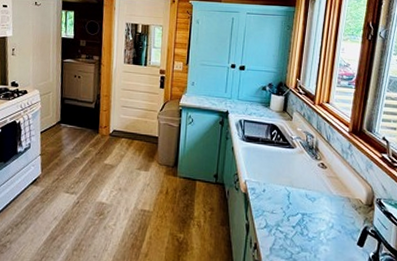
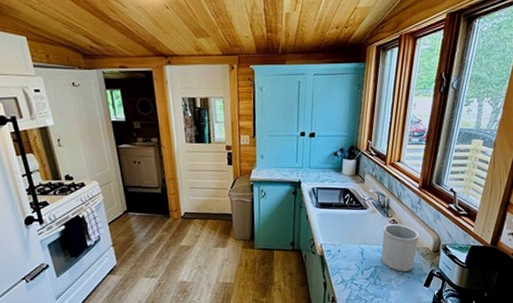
utensil holder: none [309,168,351,224] -> present [381,223,420,272]

